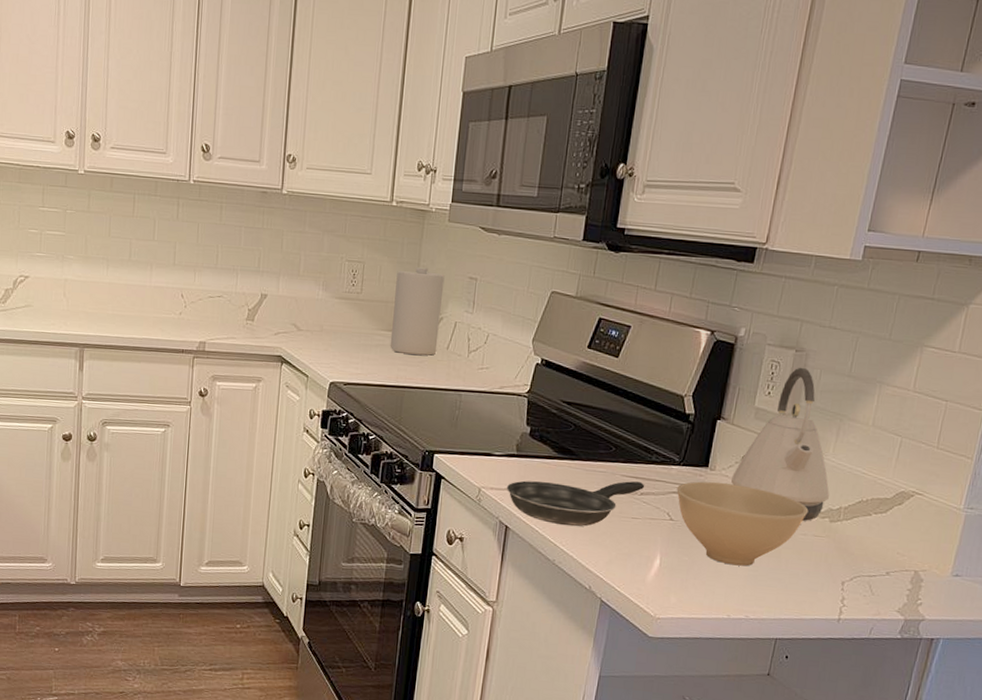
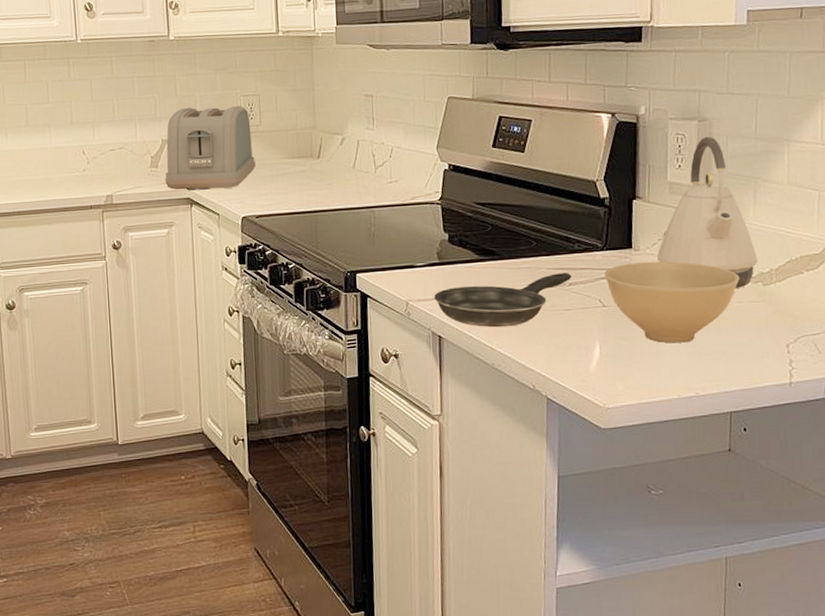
toaster: none [259,264,352,352] -> present [165,106,256,190]
paper towel holder: present [390,267,445,356] -> none [293,91,344,179]

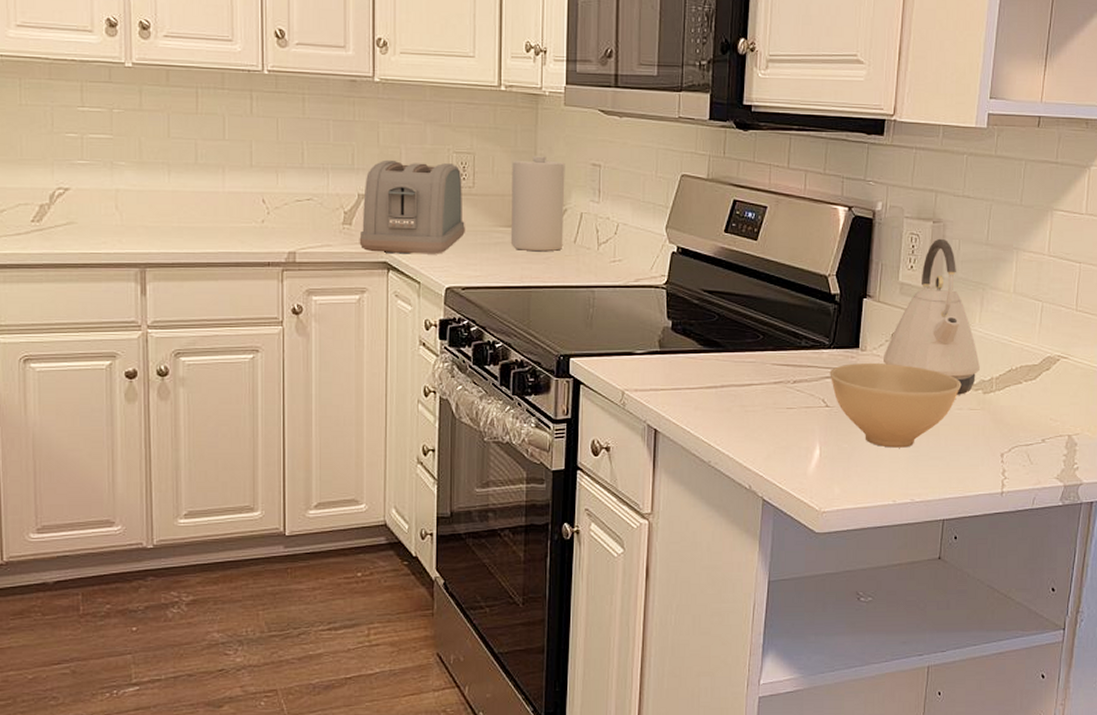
paper towel holder: none [293,91,344,179] -> present [510,156,565,251]
frying pan: present [434,272,572,328] -> none [652,368,797,423]

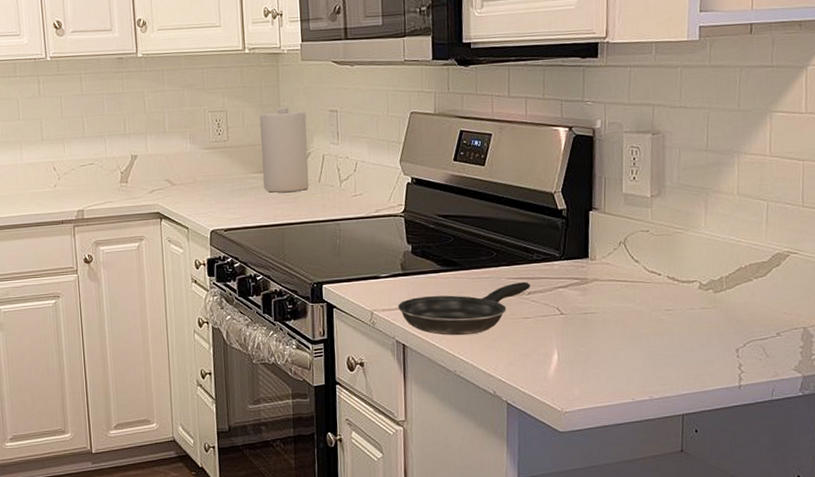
toaster: present [359,159,465,255] -> none [135,122,223,205]
frying pan: none [652,368,797,423] -> present [398,281,531,336]
bowl: present [829,363,962,448] -> none [562,270,692,349]
kettle: present [884,238,980,395] -> none [613,148,709,296]

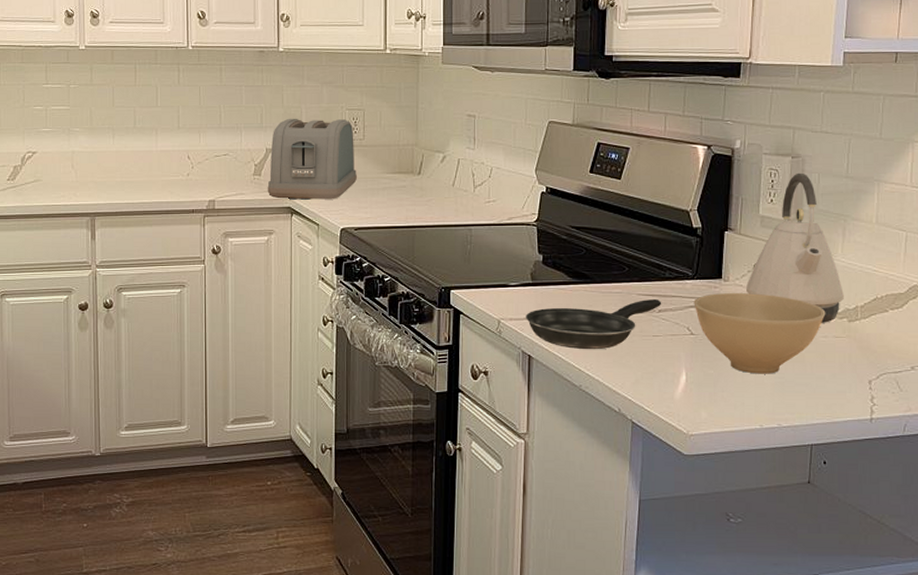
toaster: none [135,122,223,205] -> present [267,118,357,200]
paper towel holder: present [259,107,310,193] -> none [396,110,444,194]
bowl: none [562,270,692,349] -> present [693,293,826,374]
kettle: none [613,148,709,296] -> present [746,172,844,323]

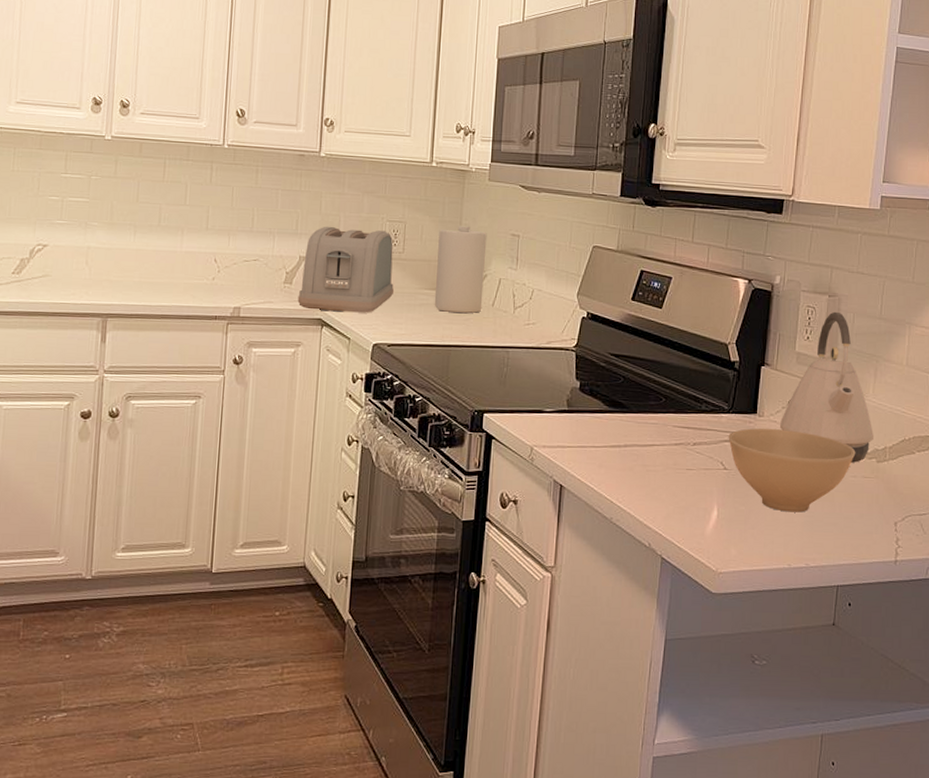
paper towel holder: none [396,110,444,194] -> present [434,226,487,313]
frying pan: present [526,298,662,350] -> none [559,431,697,482]

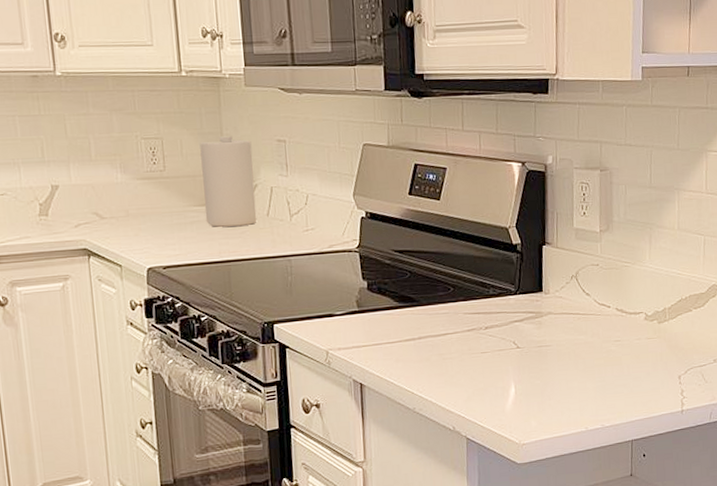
toaster: present [297,226,394,313] -> none [57,149,161,241]
bowl: present [728,428,856,513] -> none [517,303,639,380]
kettle: present [780,311,874,463] -> none [565,185,653,327]

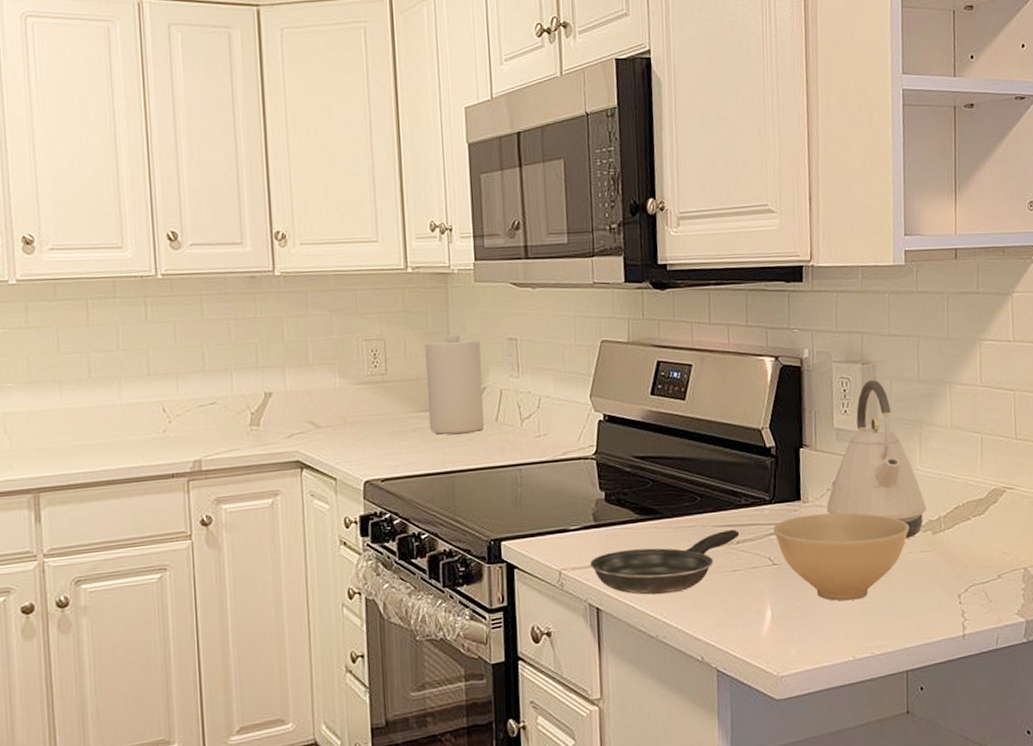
frying pan: none [354,316,488,373] -> present [590,529,740,595]
bowl: none [517,303,639,380] -> present [773,512,910,601]
kettle: none [565,185,653,327] -> present [827,379,926,538]

